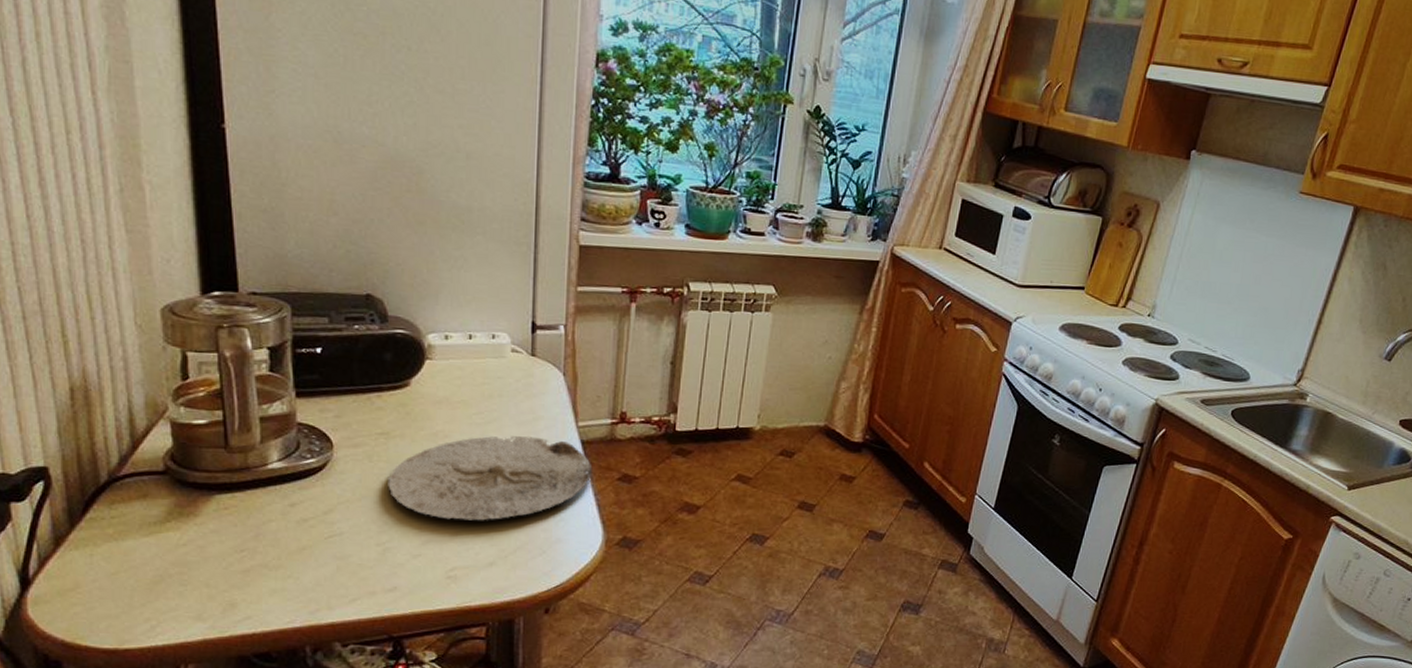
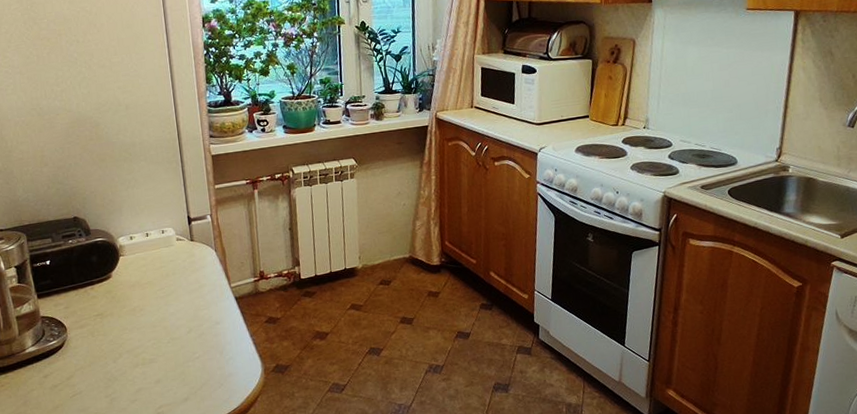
plate: present [388,435,593,521] -> none [106,300,247,371]

